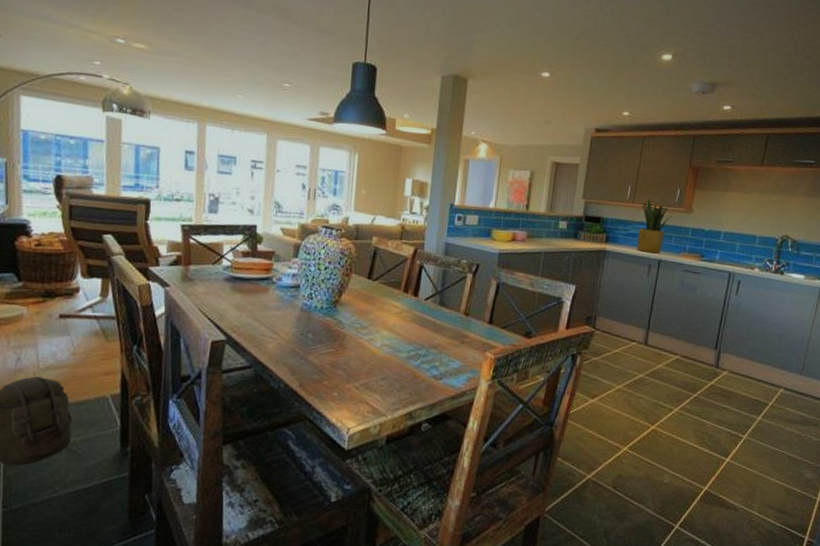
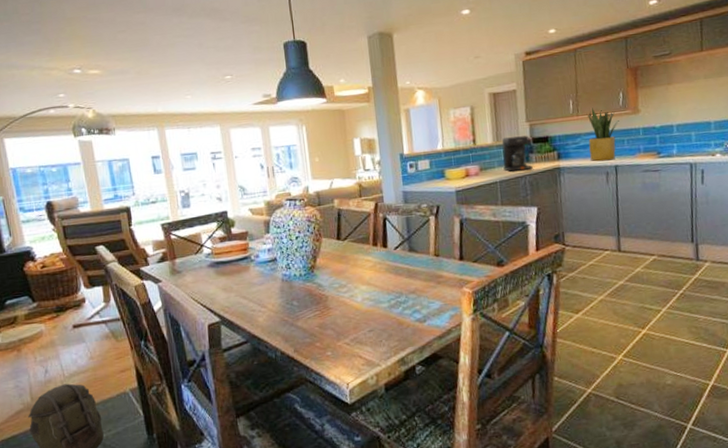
coffee maker: none [551,210,582,247] -> present [502,135,533,172]

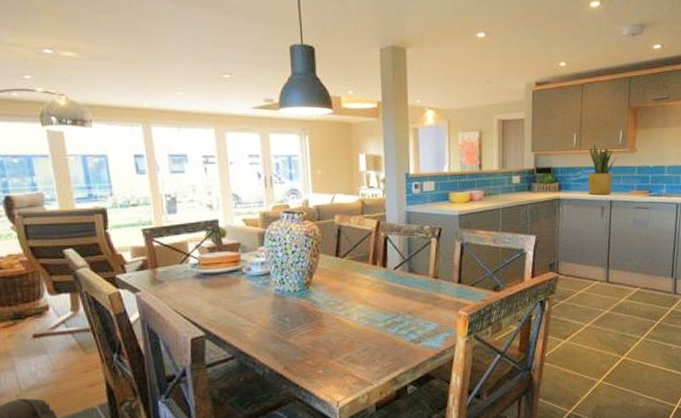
coffee maker: present [502,135,533,172] -> none [506,165,534,199]

